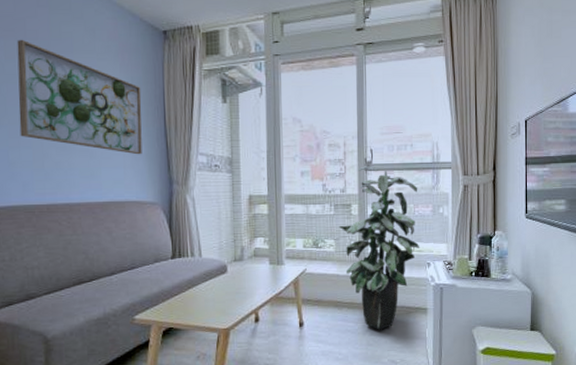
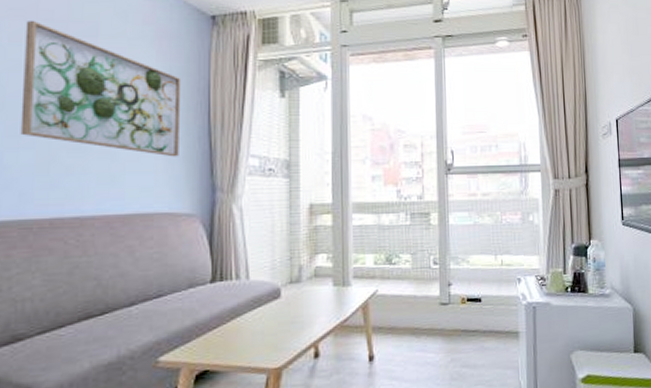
indoor plant: present [338,166,420,330] -> none [415,169,509,361]

